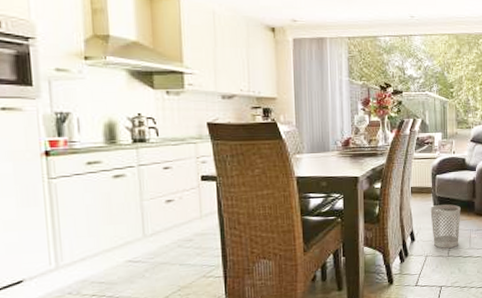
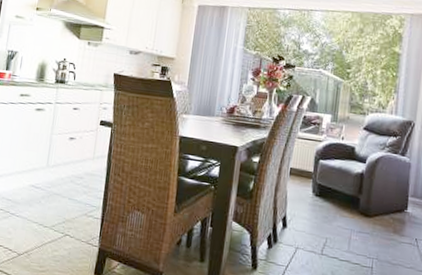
wastebasket: present [430,204,461,249] -> none [307,193,343,246]

